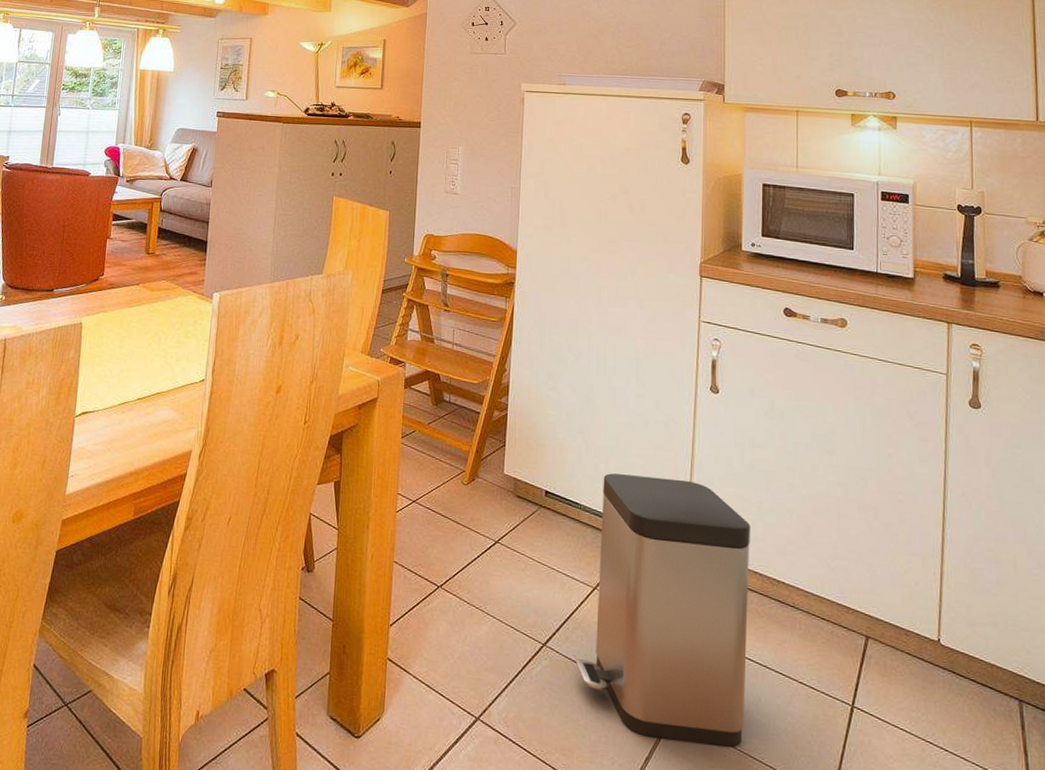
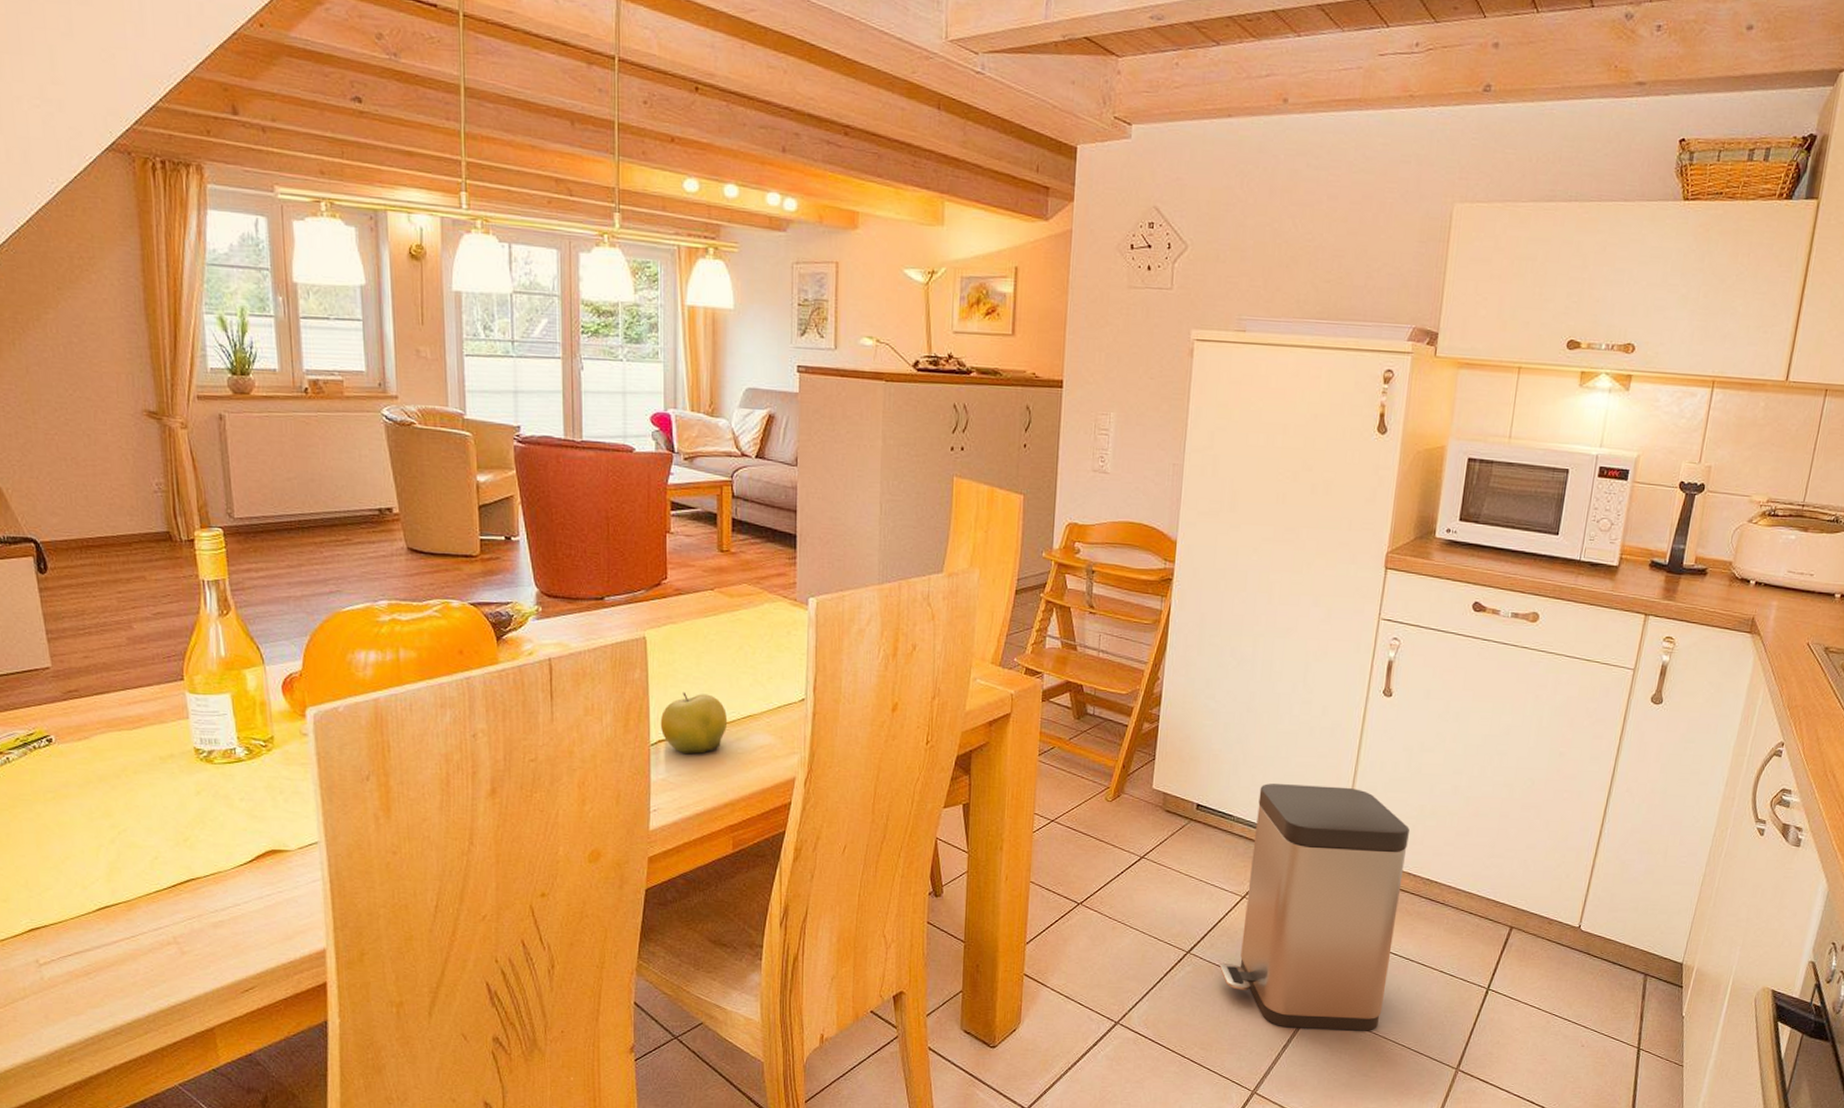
fruit: none [85,370,140,426] -> present [660,691,728,755]

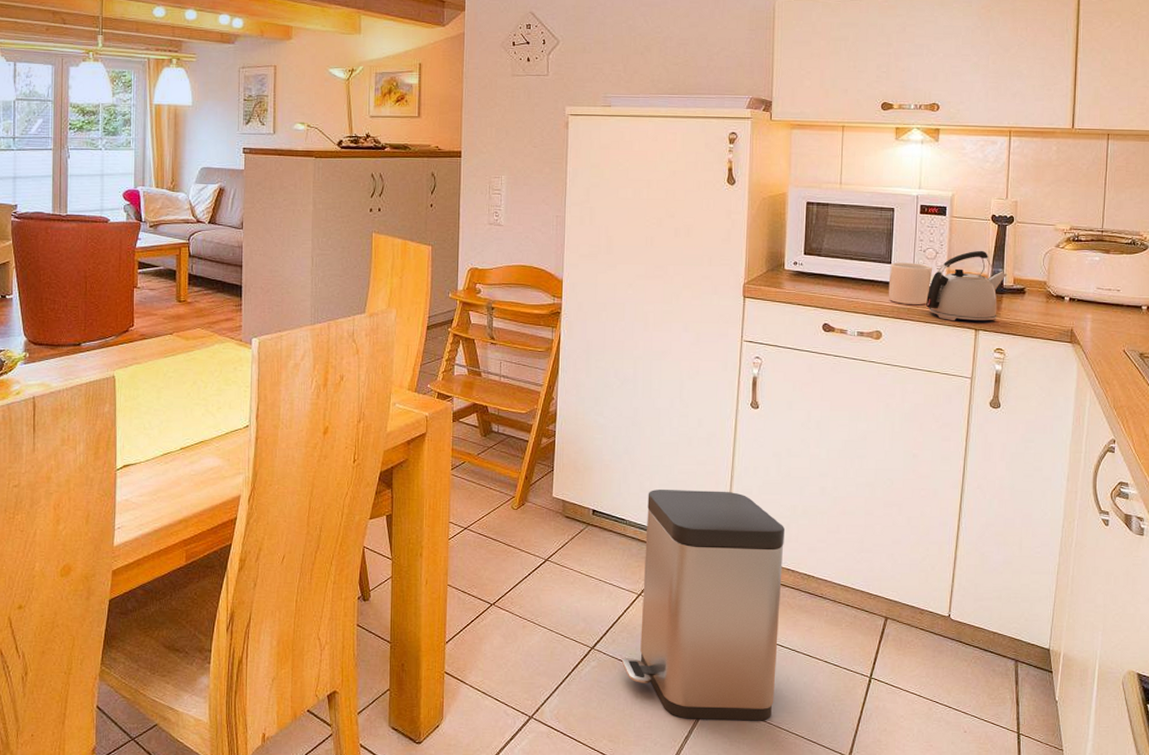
fruit: present [660,691,728,755] -> none [125,422,183,477]
mug: none [1550,533,1606,585] -> present [888,262,933,305]
kettle: none [1593,522,1689,606] -> present [926,250,1008,322]

